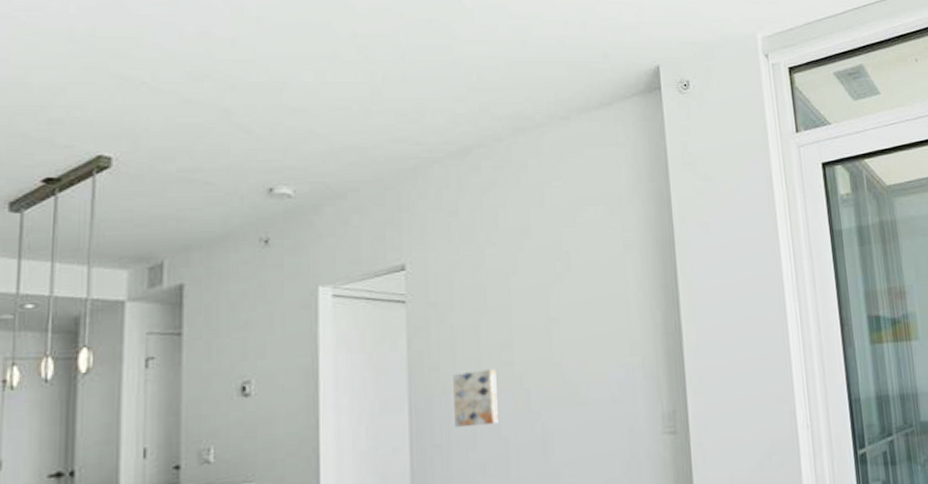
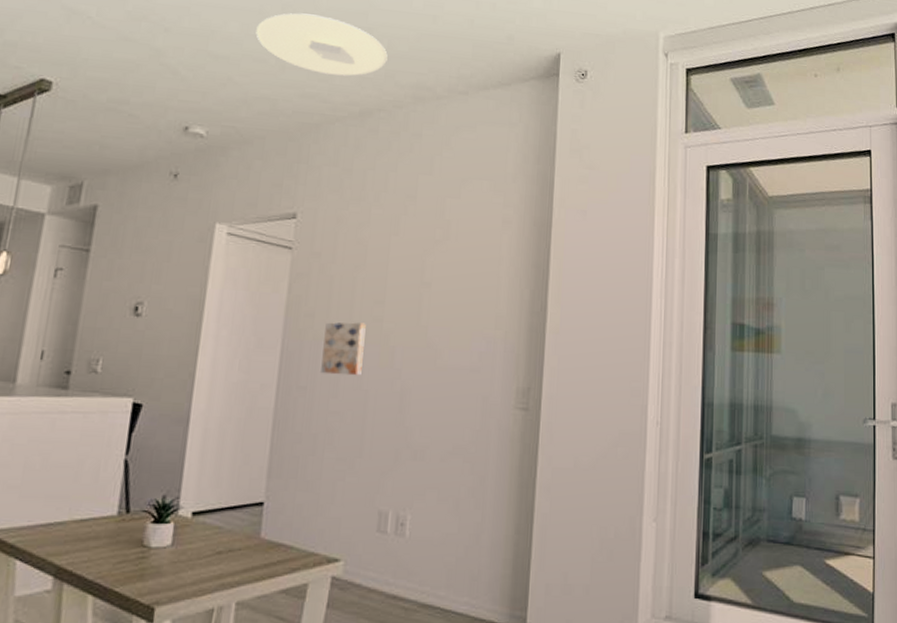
ceiling light: none [333,53,479,115] -> present [256,13,388,77]

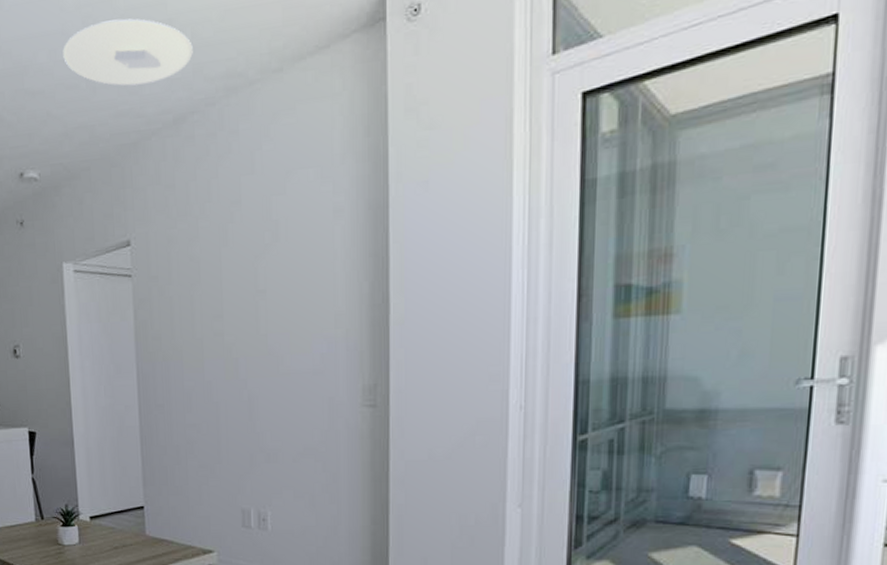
wall art: present [321,322,366,376] -> none [172,339,210,391]

